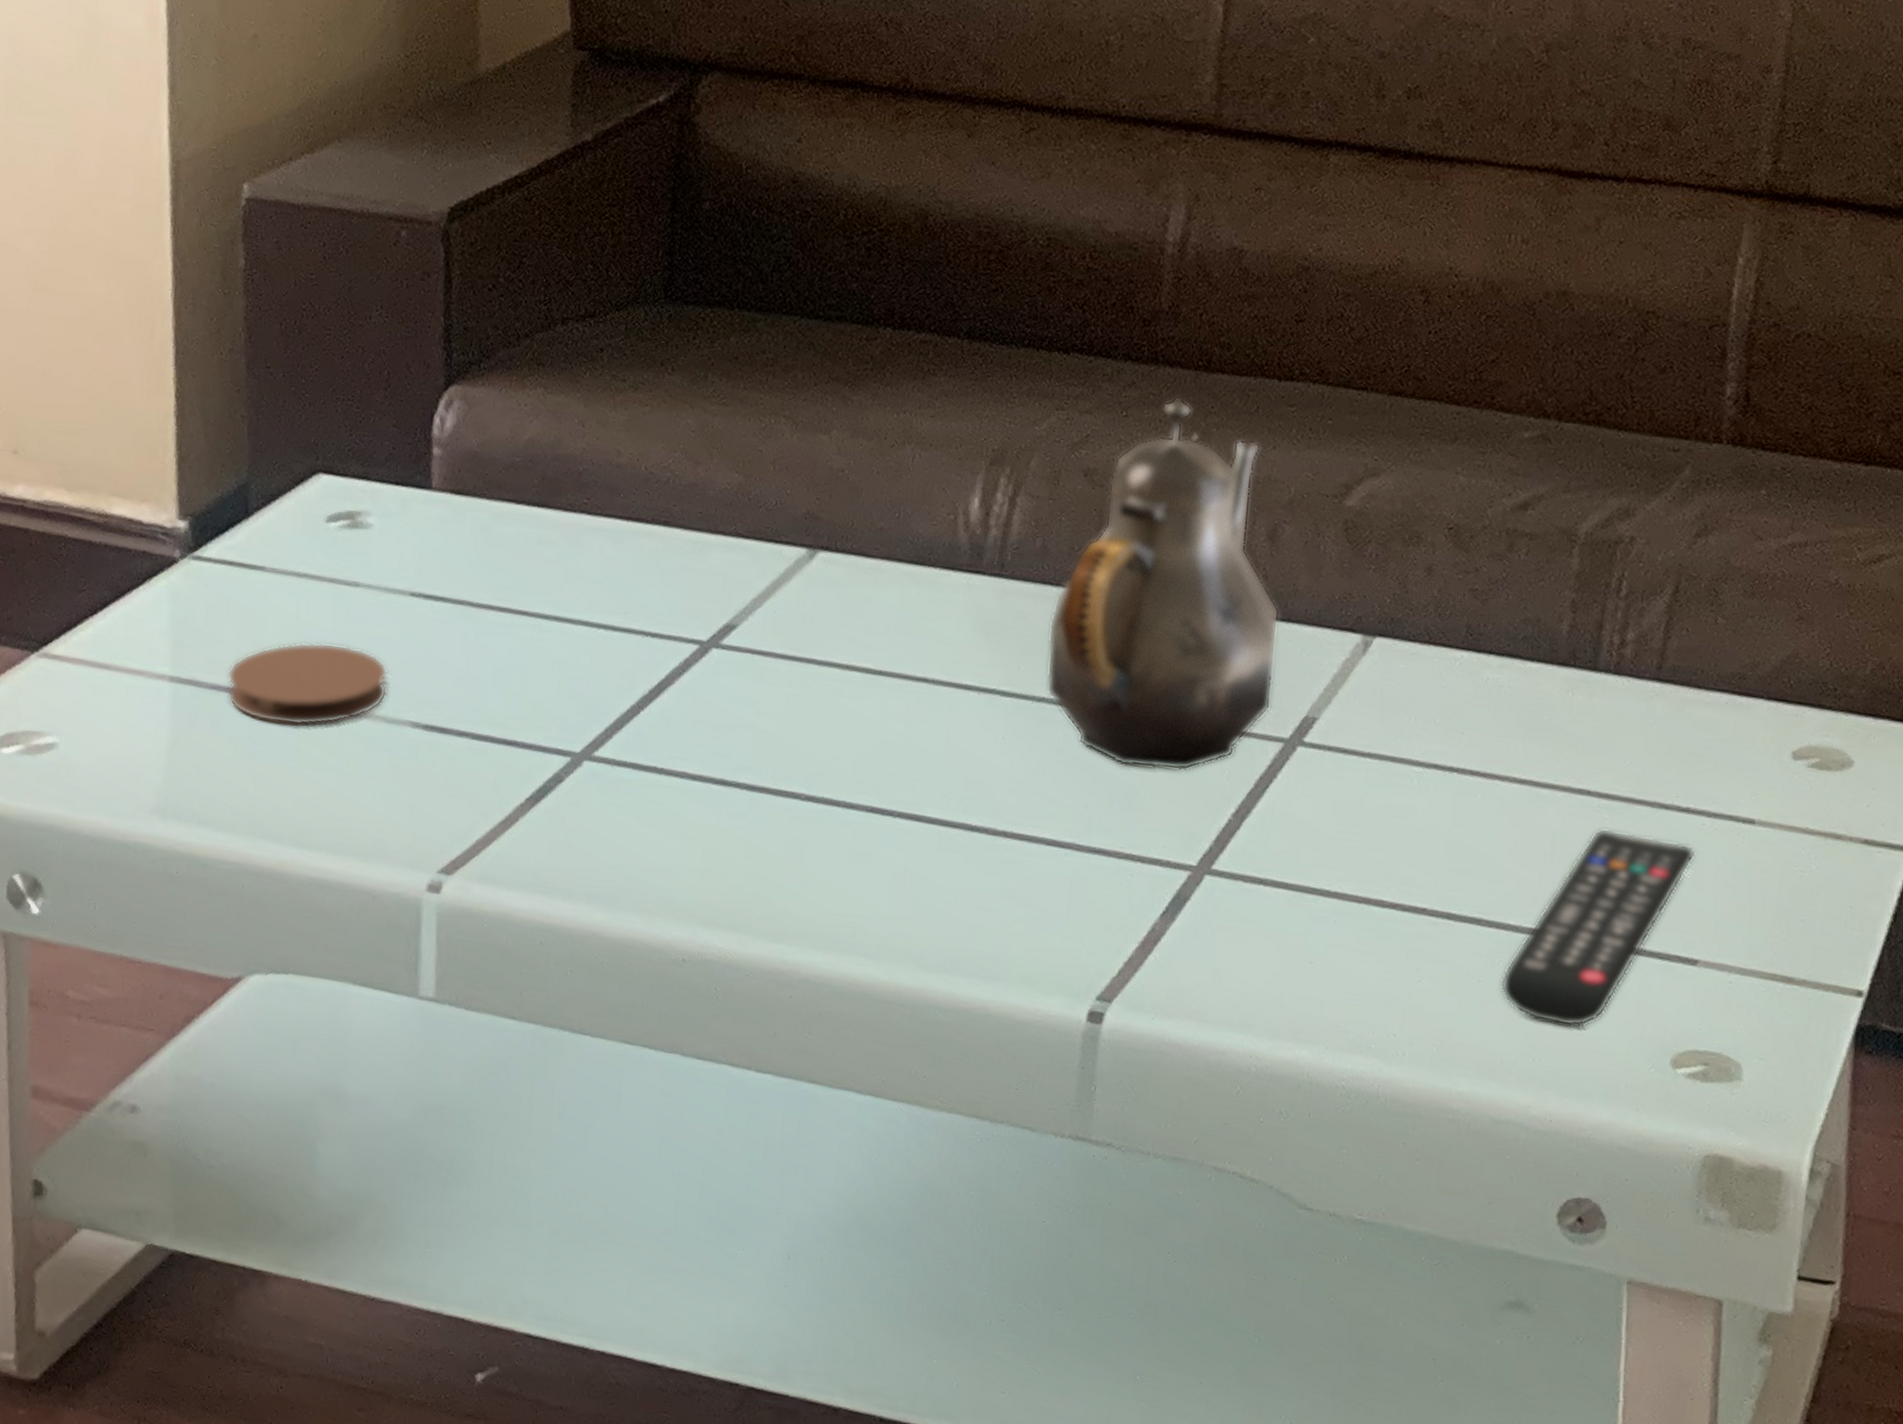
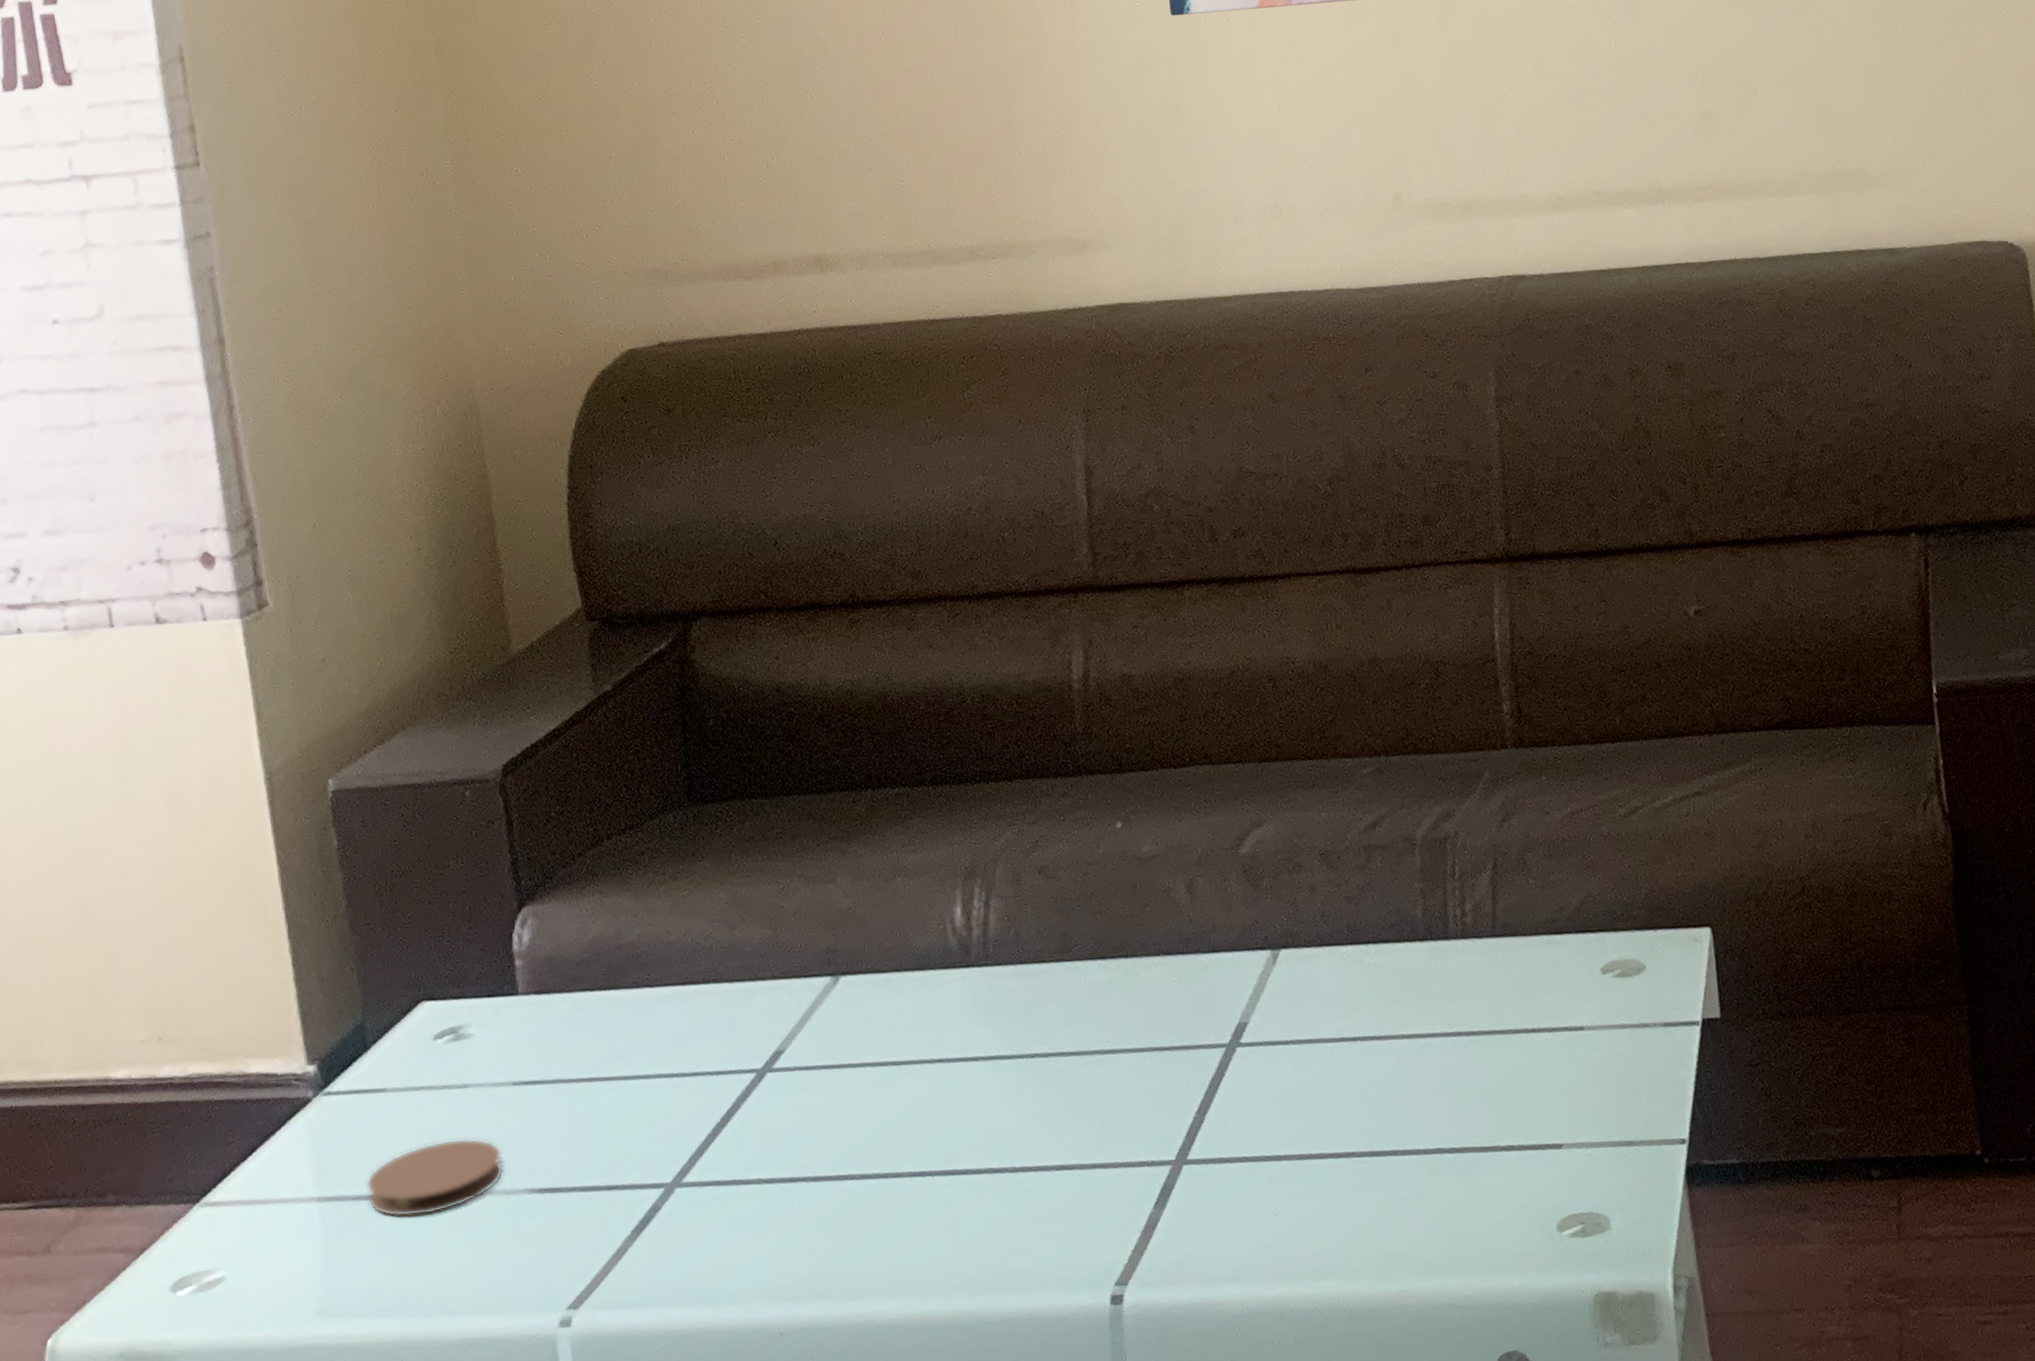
teapot: present [1046,397,1280,771] -> none [1030,797,1211,1094]
remote control: present [1501,827,1696,1027] -> none [1420,1056,1546,1220]

